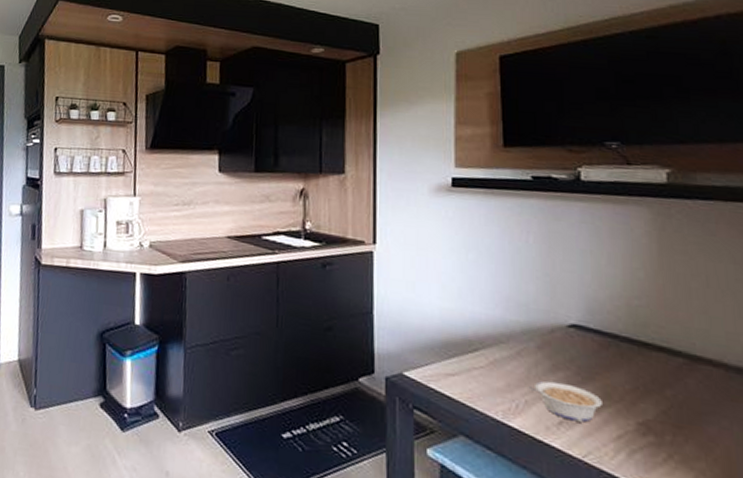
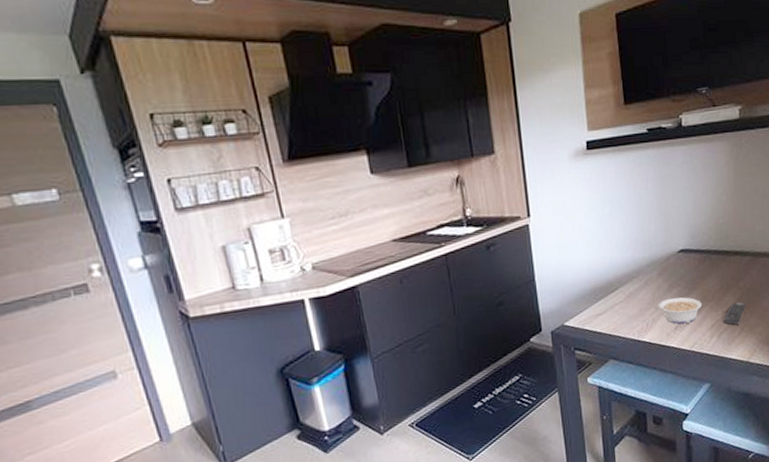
remote control: none [637,414,678,449] -> present [723,302,747,325]

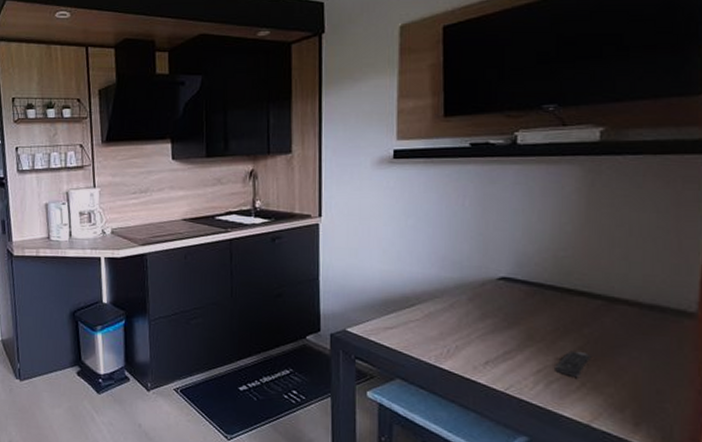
legume: present [654,296,702,324] -> none [459,327,525,361]

